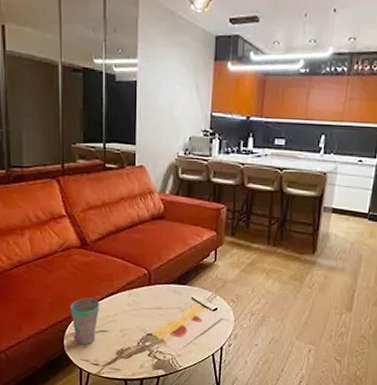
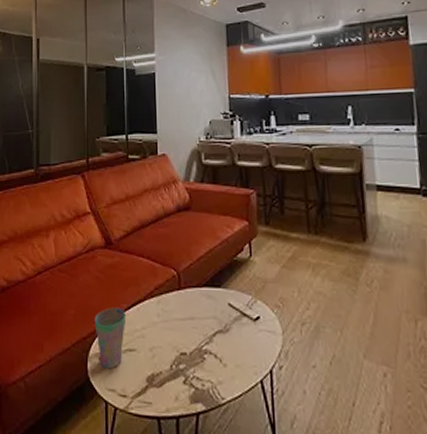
painting: present [151,303,224,353] -> none [185,310,269,379]

